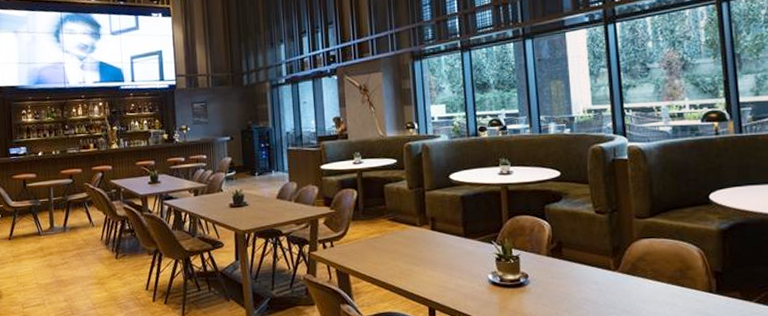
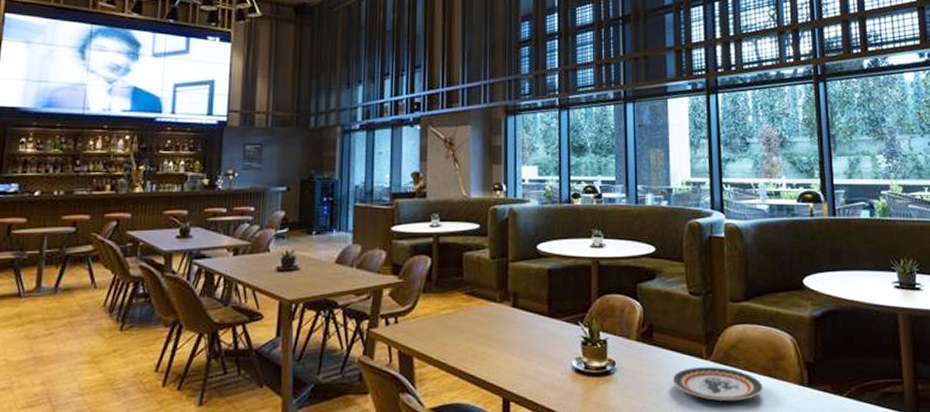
plate: none [582,277,672,307] -> present [672,367,764,401]

